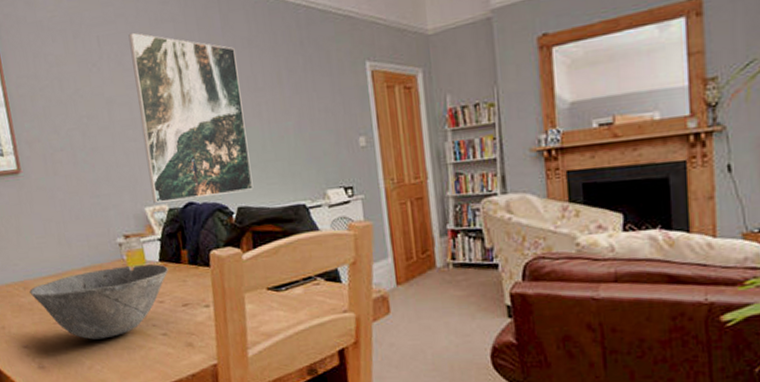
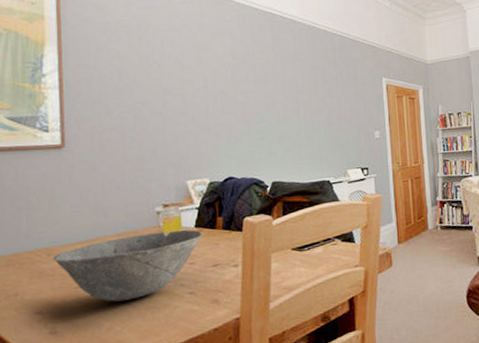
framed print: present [128,32,254,203] -> none [190,40,287,177]

